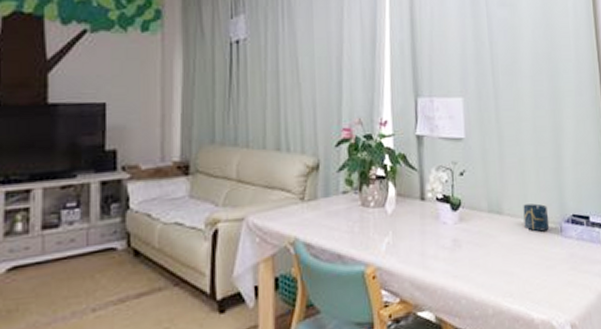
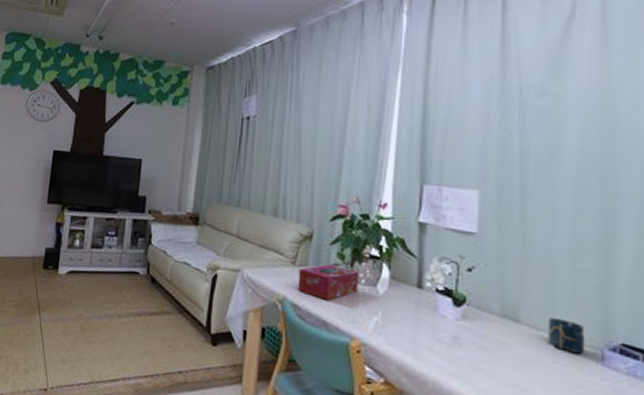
tissue box: none [308,193,368,232] -> present [297,264,359,300]

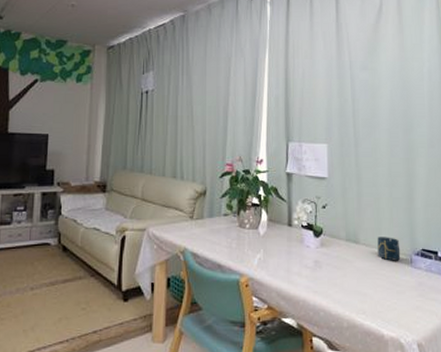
tissue box: present [297,264,359,300] -> none [196,215,244,246]

